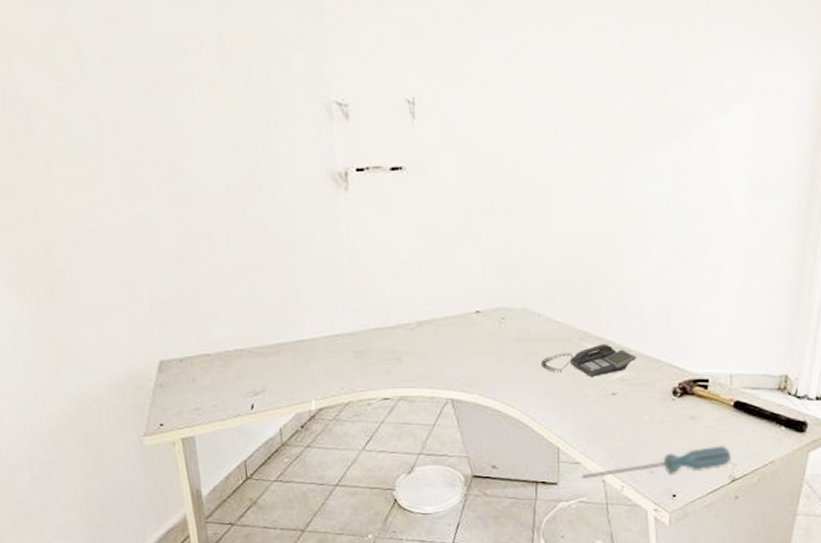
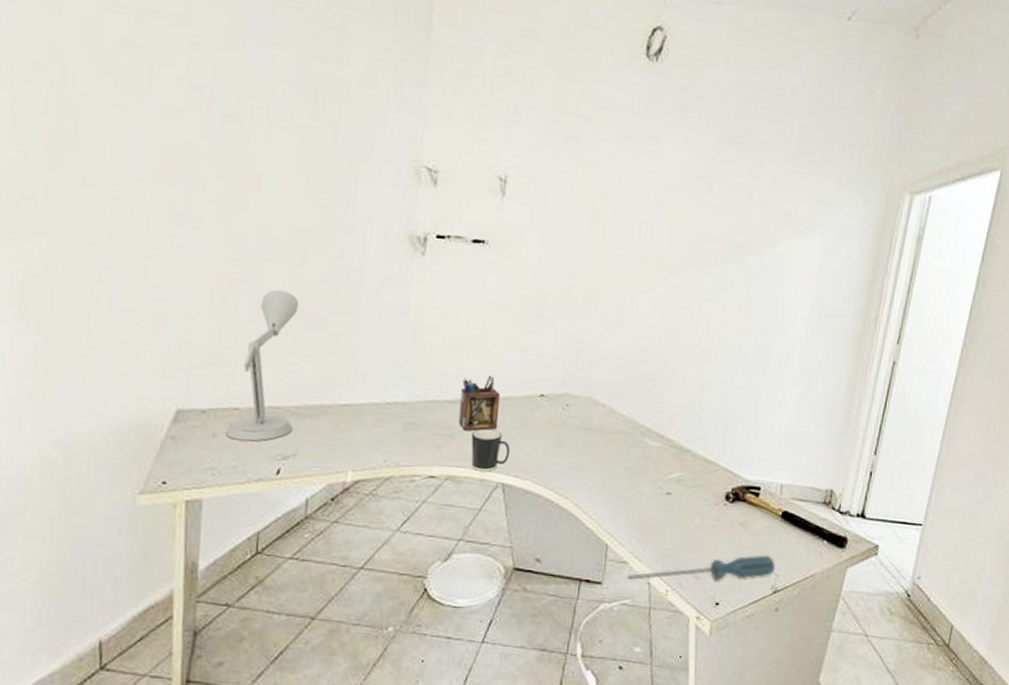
desk lamp: none [203,243,258,382] -> present [226,290,299,442]
desk organizer: none [401,297,440,353] -> present [458,374,500,431]
mug: none [416,349,455,389] -> present [471,428,511,472]
telephone: present [541,344,636,376] -> none [600,441,694,474]

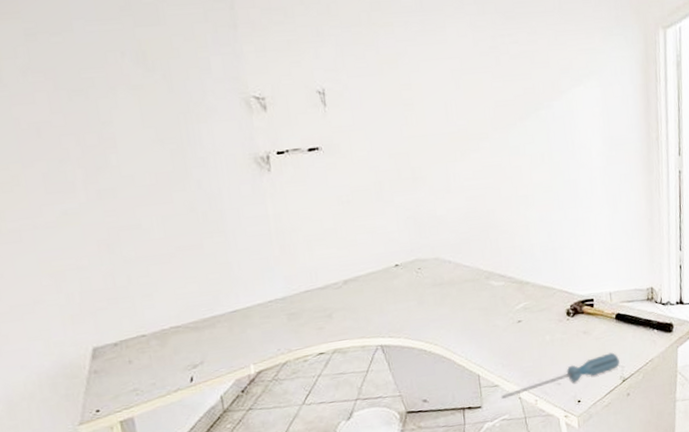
desk lamp: present [226,290,299,442] -> none [139,228,195,362]
desk organizer: present [458,374,500,431] -> none [327,258,366,310]
mug: present [471,428,511,472] -> none [345,302,382,340]

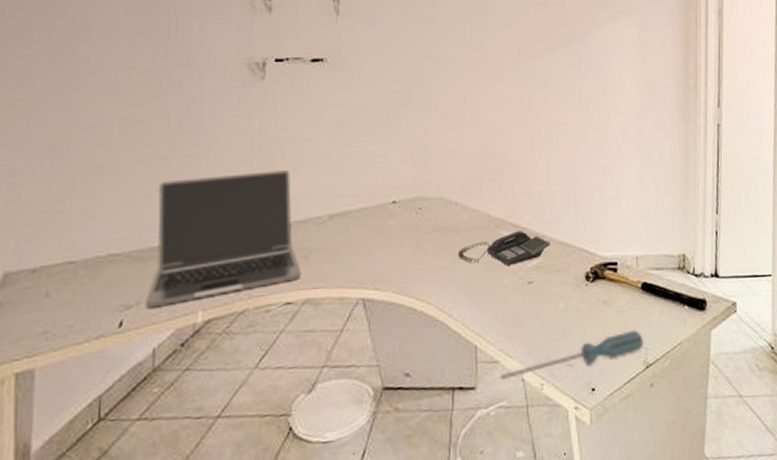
laptop: none [200,247,328,366] -> present [146,170,301,308]
telephone: none [456,279,534,310] -> present [458,231,550,265]

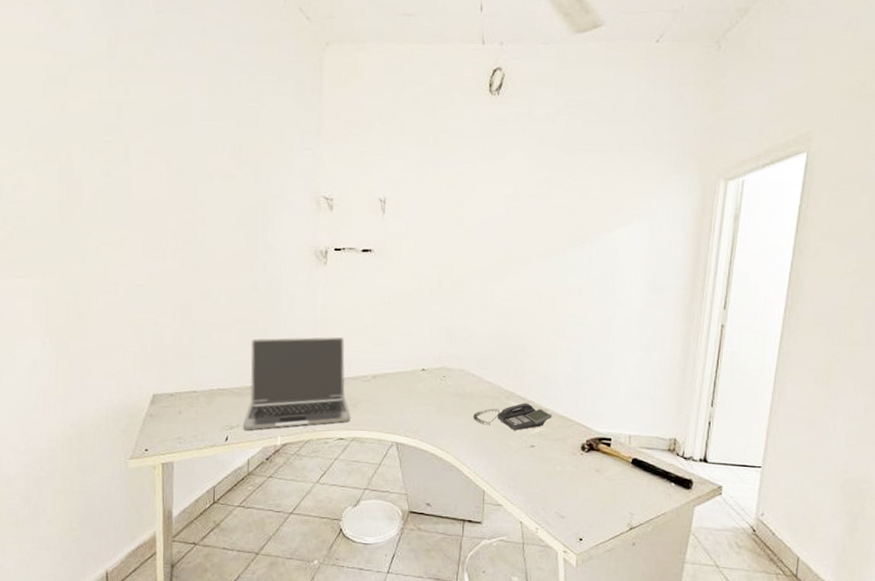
screwdriver: present [499,330,643,380] -> none [501,497,629,520]

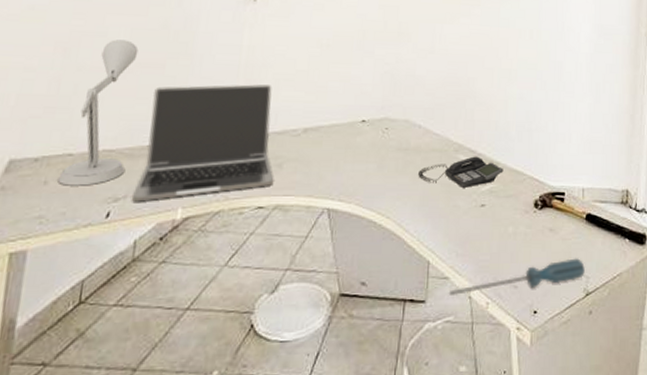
desk lamp: none [188,300,236,416] -> present [57,39,139,186]
screwdriver: none [501,497,629,520] -> present [448,258,585,295]

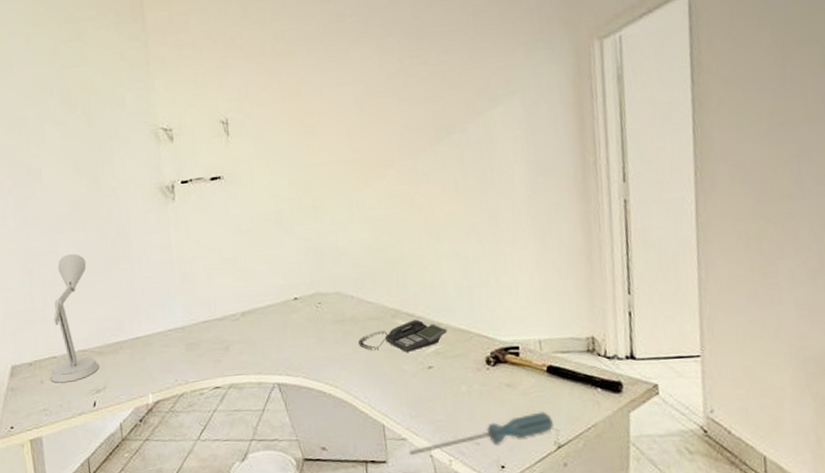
laptop: present [132,84,274,202] -> none [107,276,225,392]

